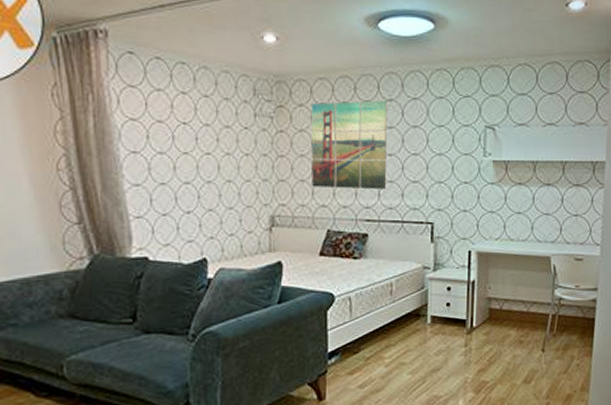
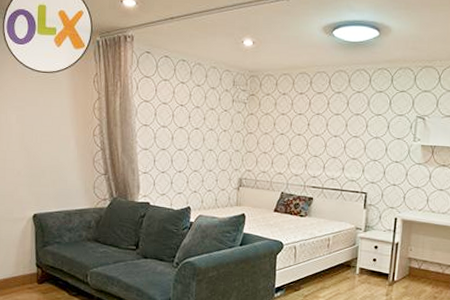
wall art: present [311,100,388,190] -> none [272,92,336,163]

